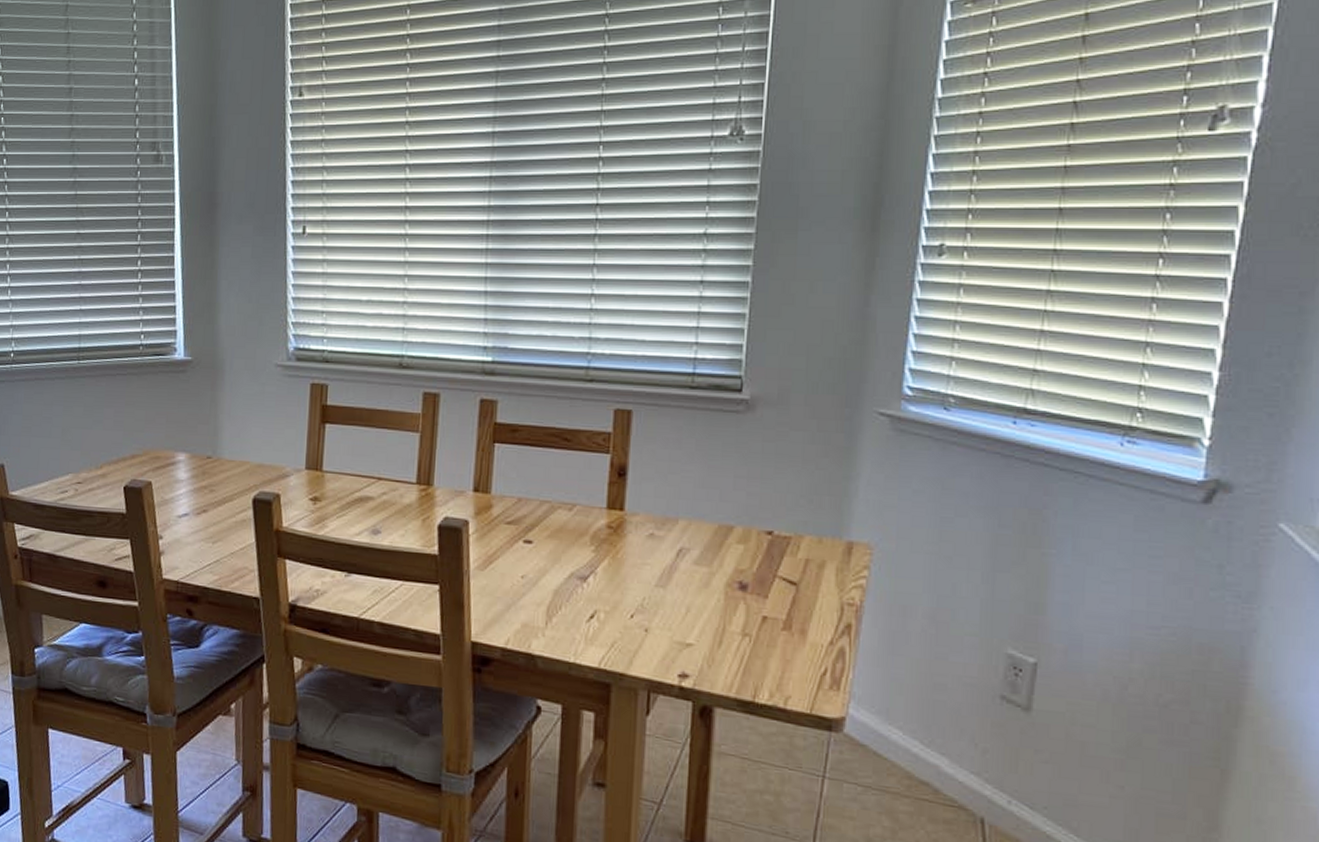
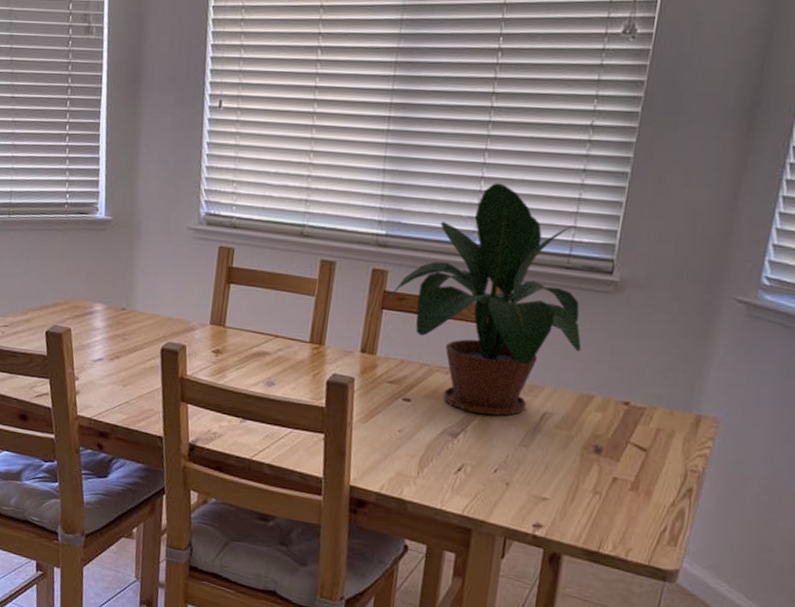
potted plant: none [494,300,715,555] -> present [382,183,582,416]

